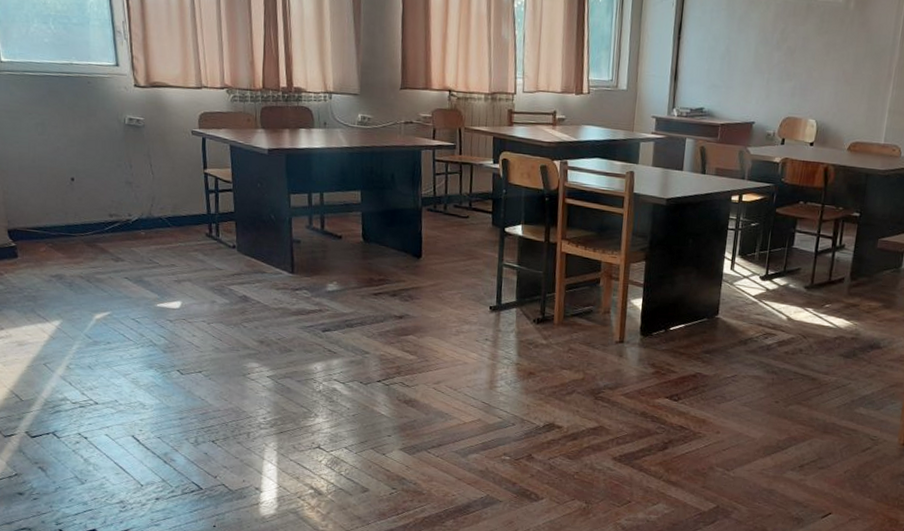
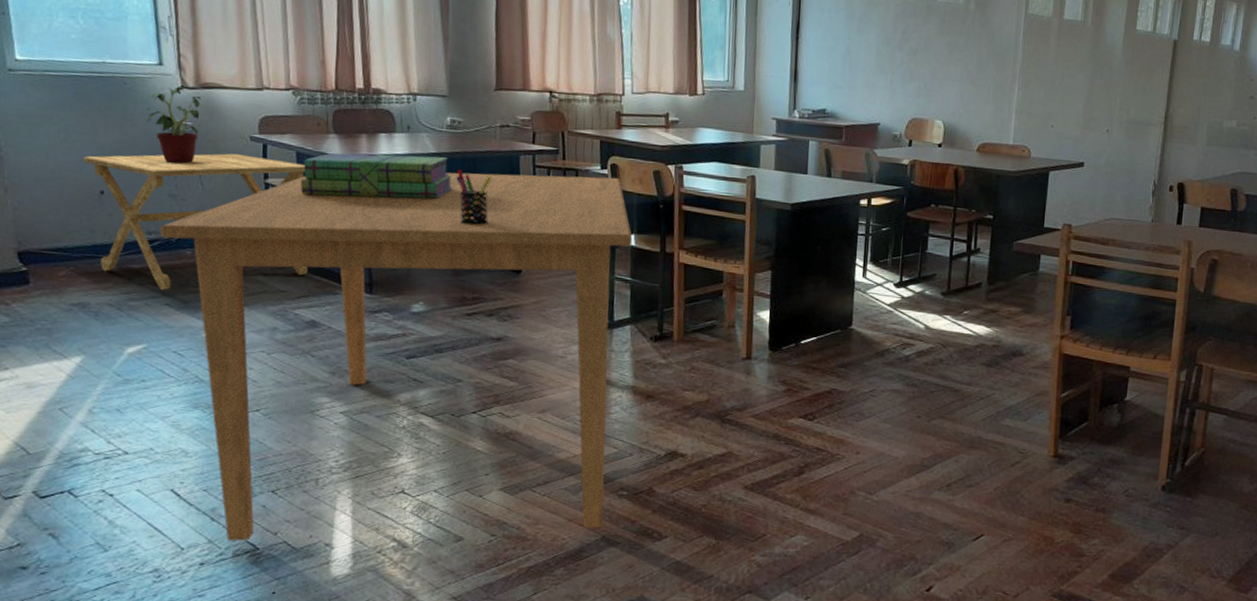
side table: none [57,146,240,266] -> present [83,153,308,290]
potted plant: none [106,85,151,155] -> present [146,86,201,164]
dining table: none [119,165,520,487] -> present [159,172,633,542]
stack of books: none [233,146,363,189] -> present [300,152,453,199]
pen holder: none [366,162,396,214] -> present [456,169,491,226]

